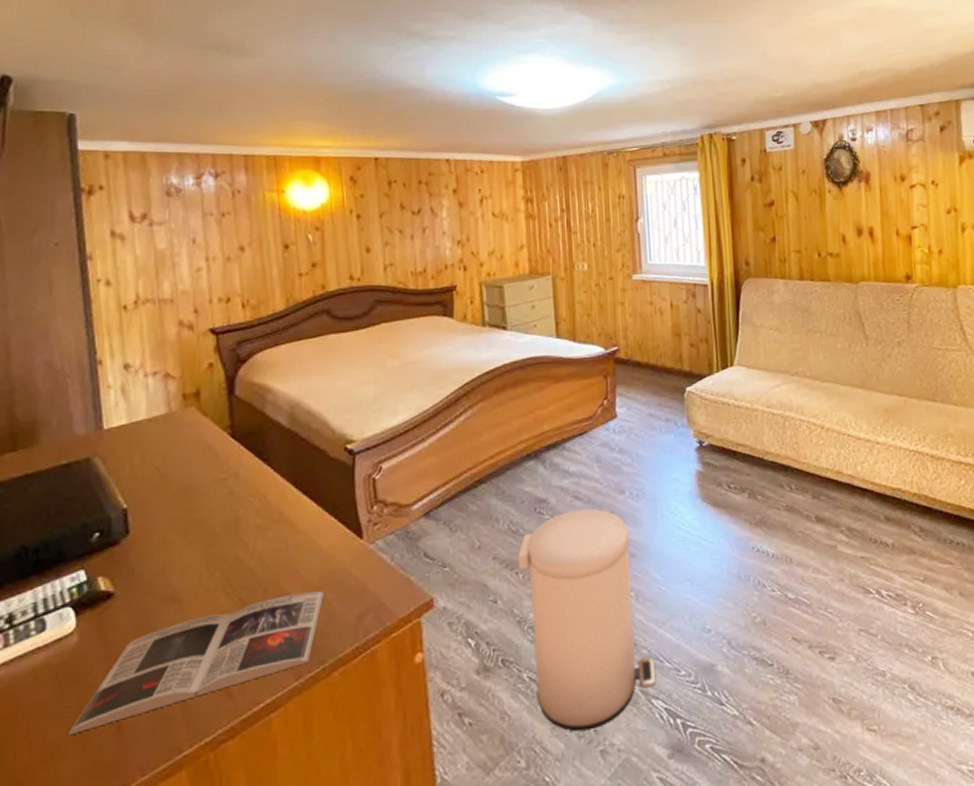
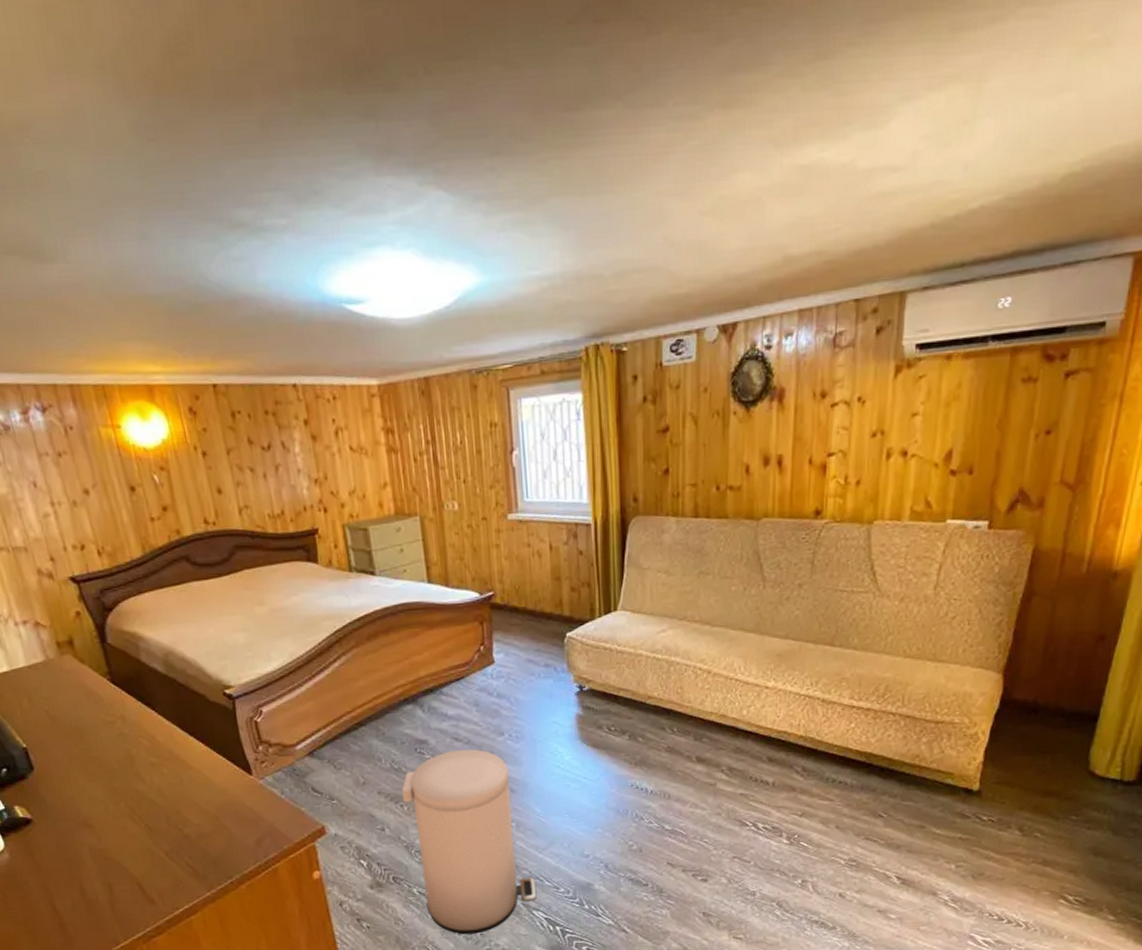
magazine: present [67,591,325,736] -> none [18,819,224,930]

